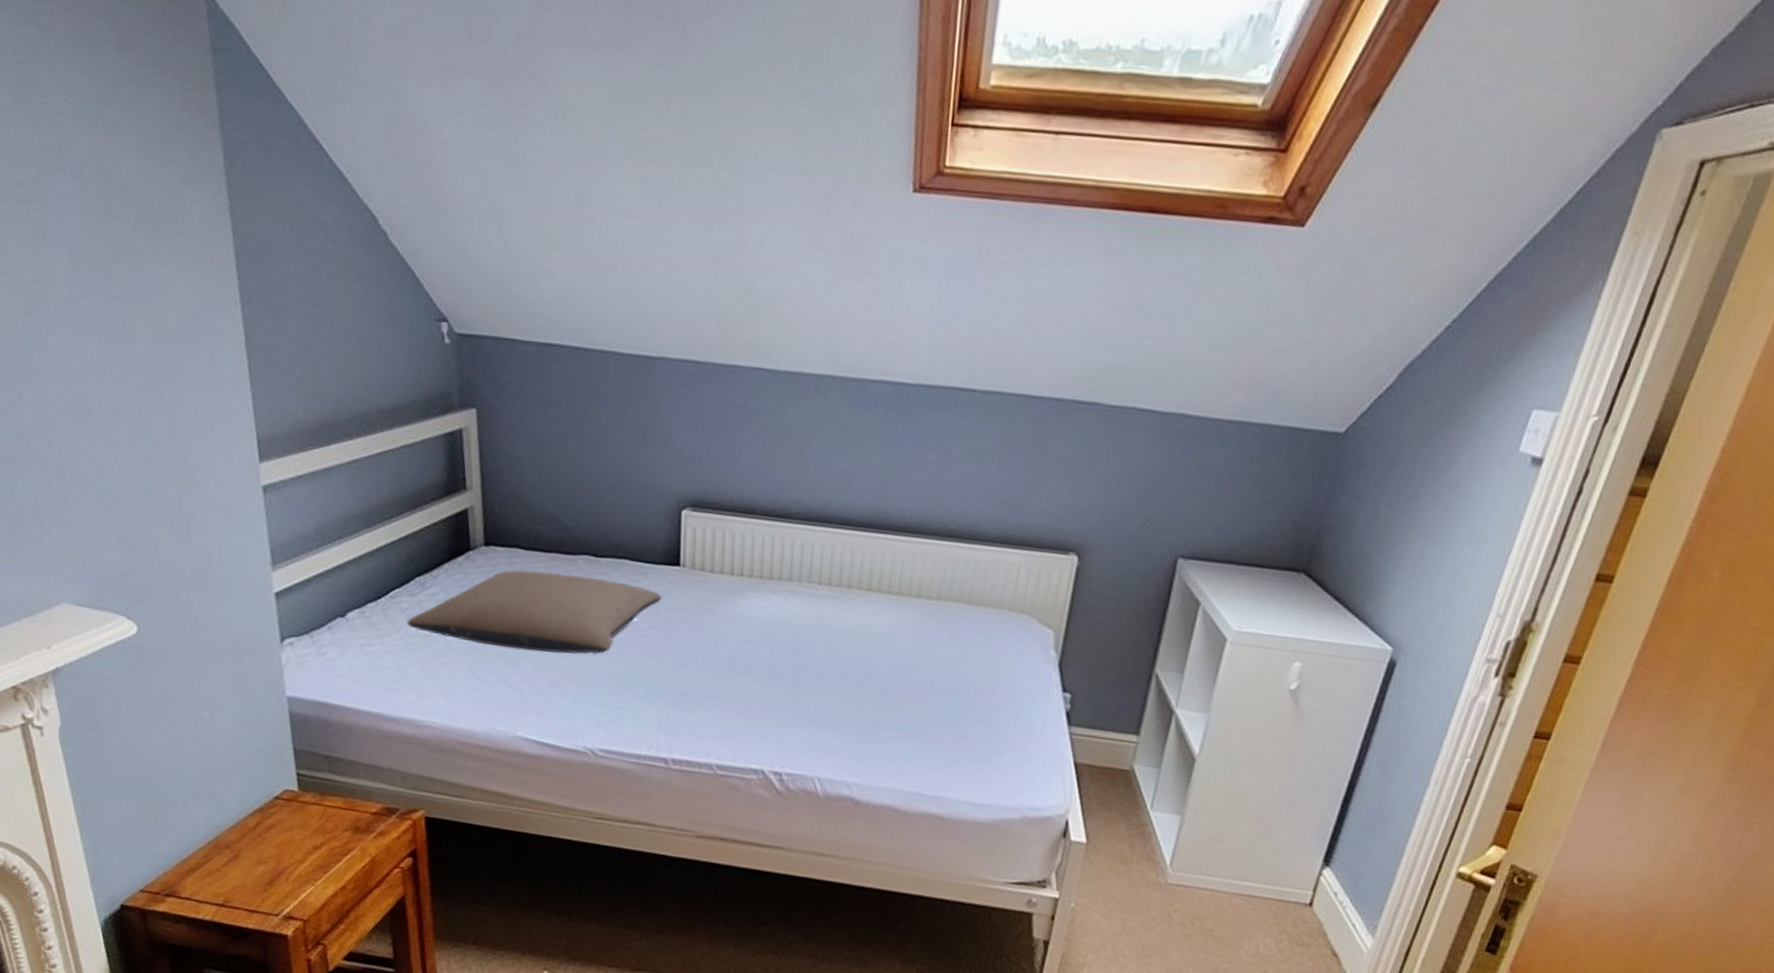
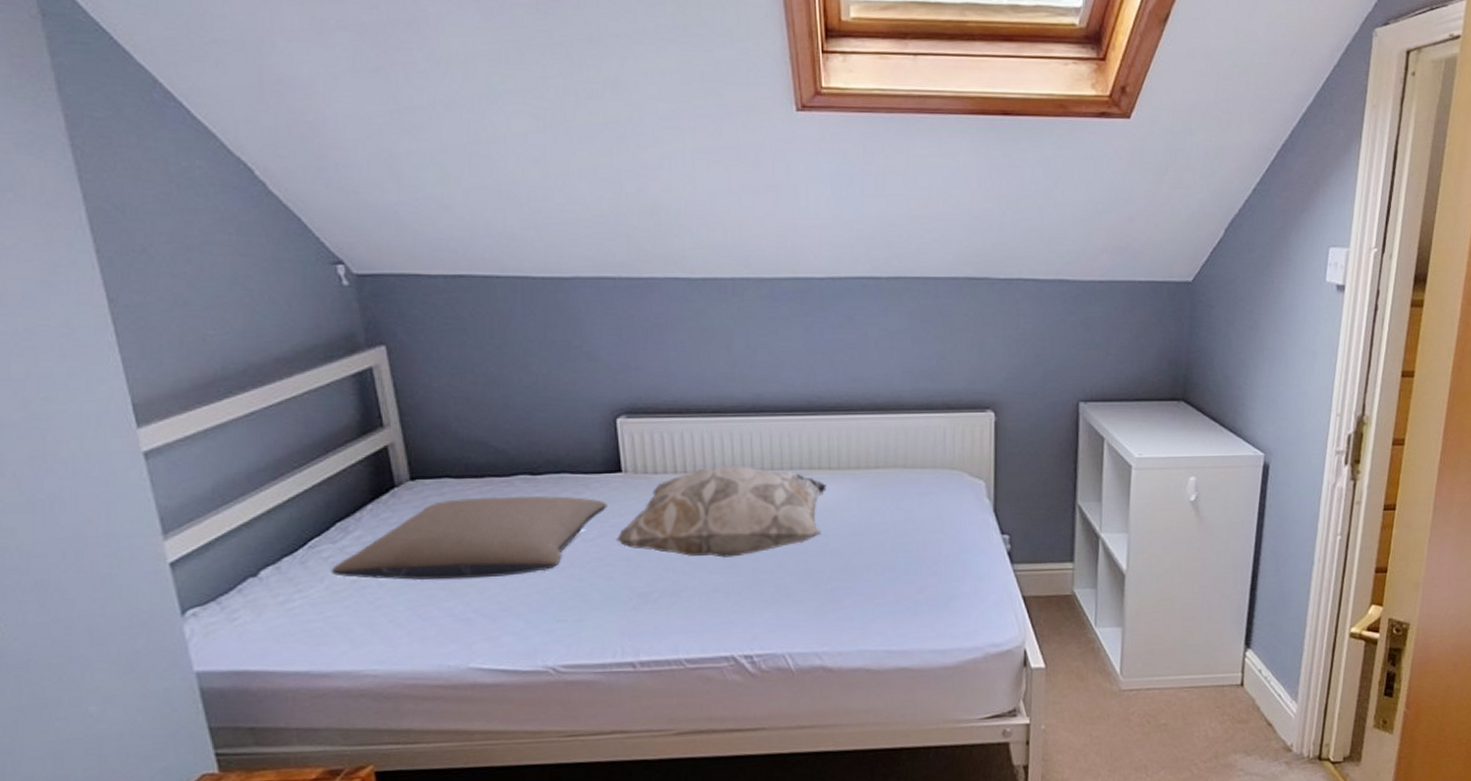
decorative pillow: none [665,573,883,671] -> present [616,465,827,558]

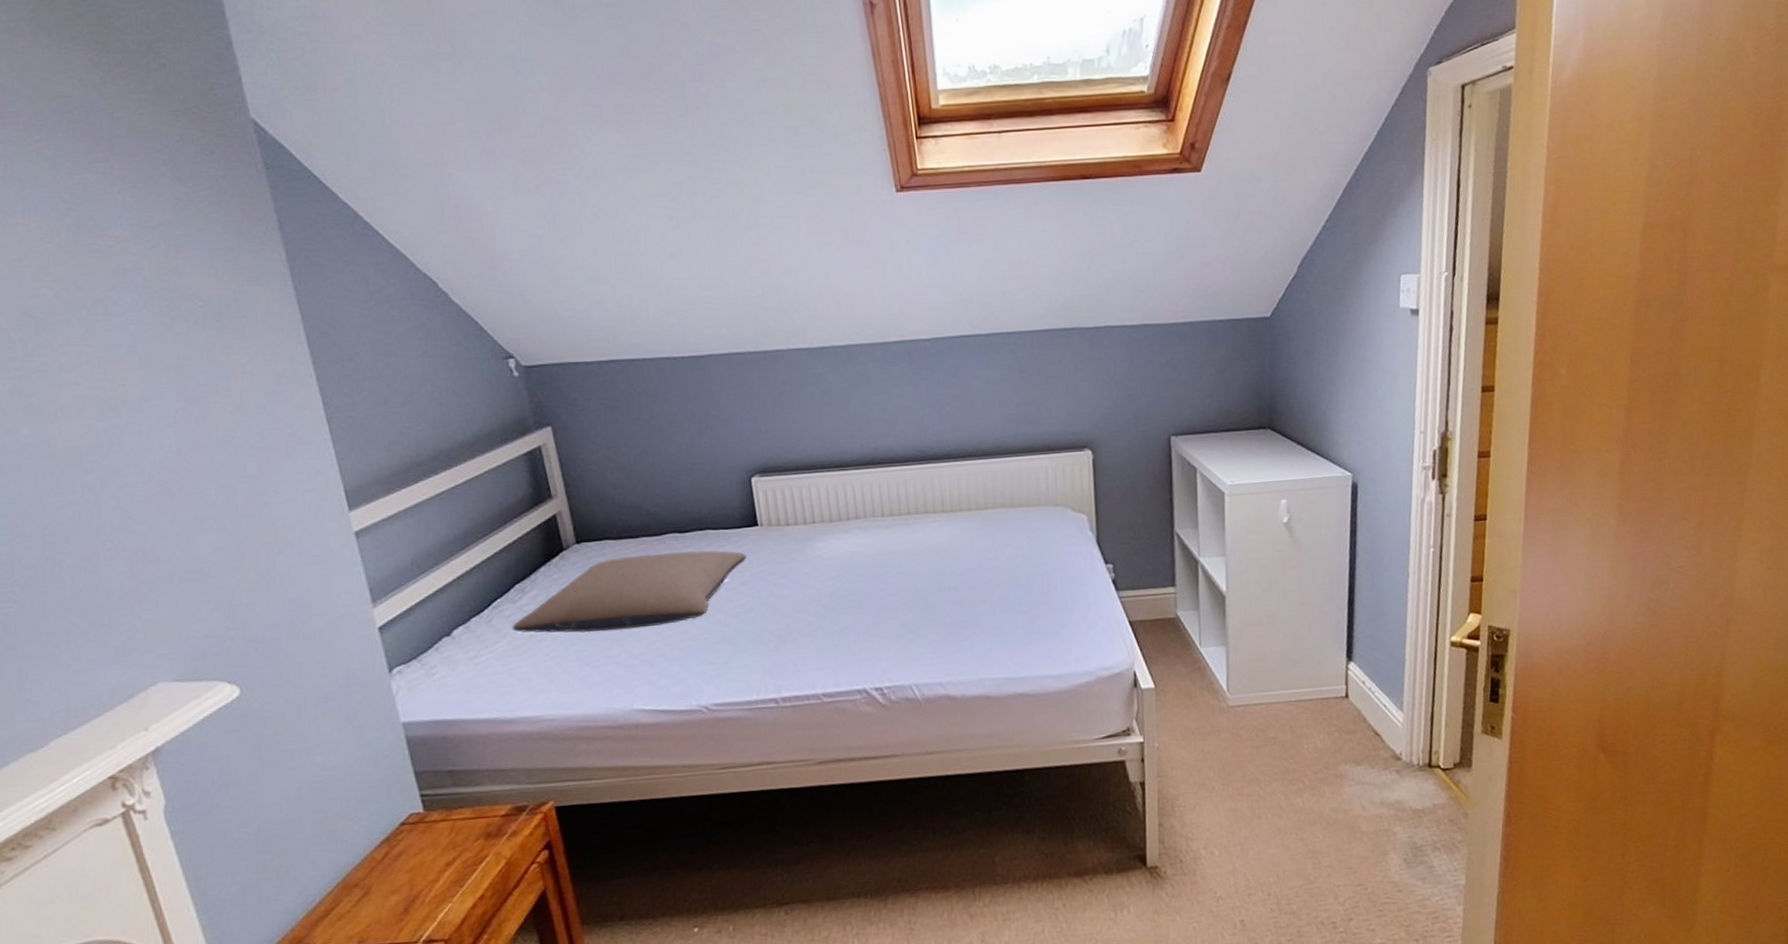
decorative pillow: present [616,465,827,558] -> none [755,513,942,599]

